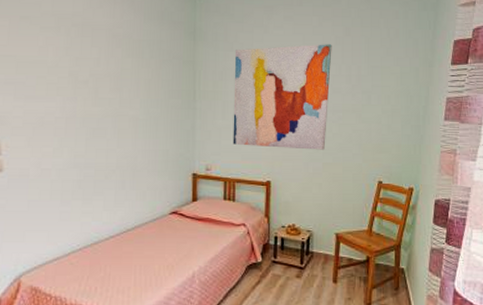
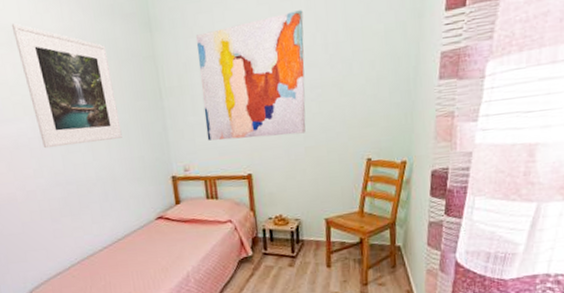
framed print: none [63,12,151,131] -> present [11,23,122,149]

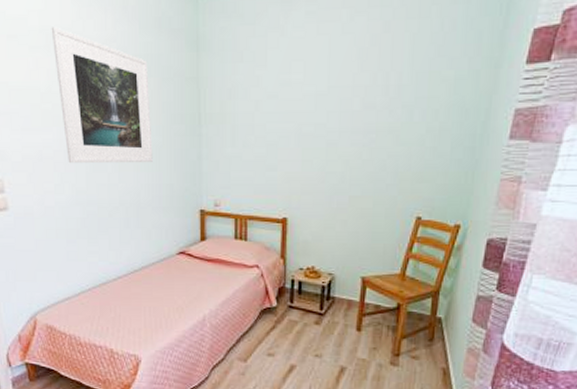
wall art: present [196,10,306,141] -> none [244,45,366,181]

